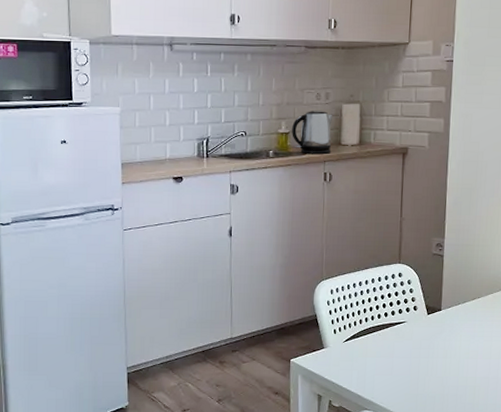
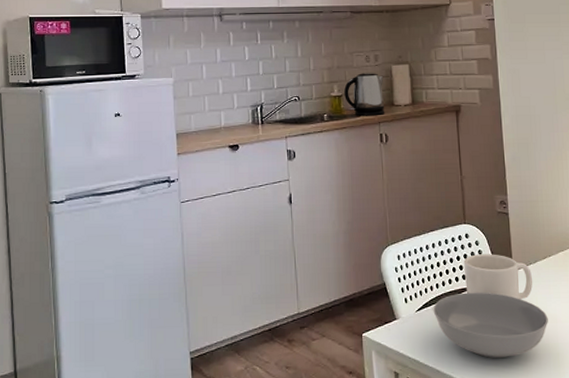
bowl: none [360,327,470,388] -> present [433,292,548,359]
mug: none [393,292,460,337] -> present [463,254,533,300]

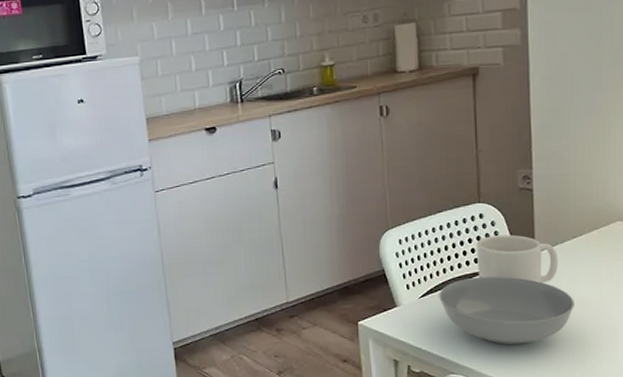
kettle: present [344,72,385,116] -> none [337,34,386,88]

